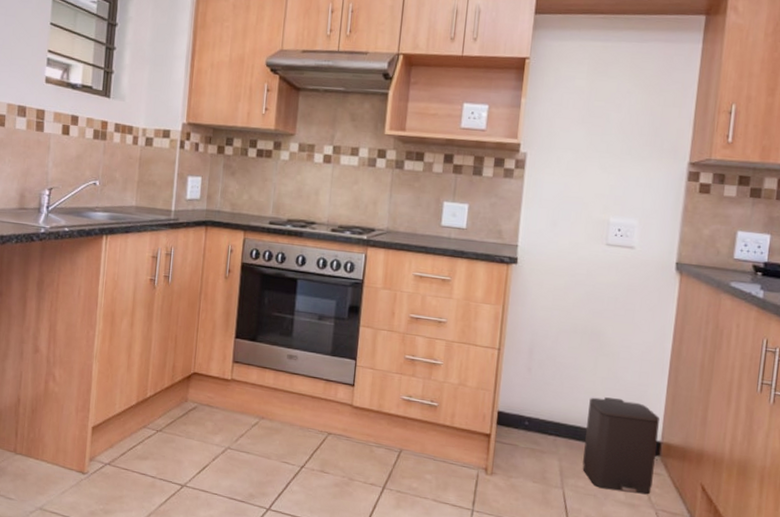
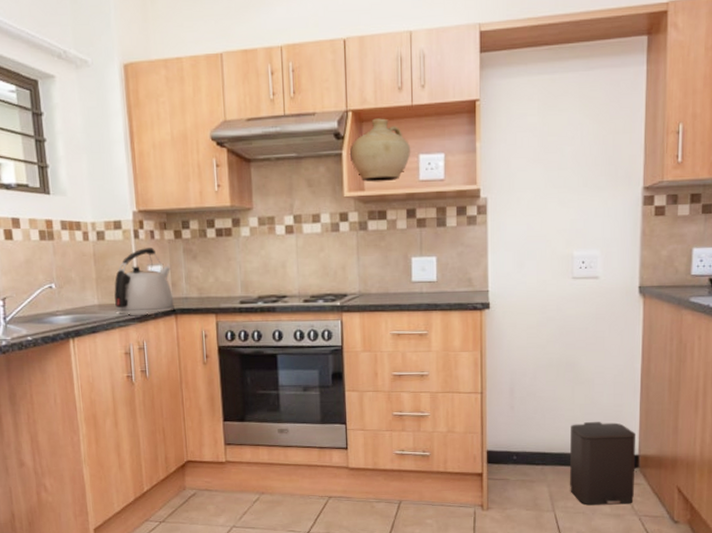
kettle: none [150,158,209,222] -> present [114,247,175,315]
ceramic jug: none [396,64,455,126] -> present [350,118,410,183]

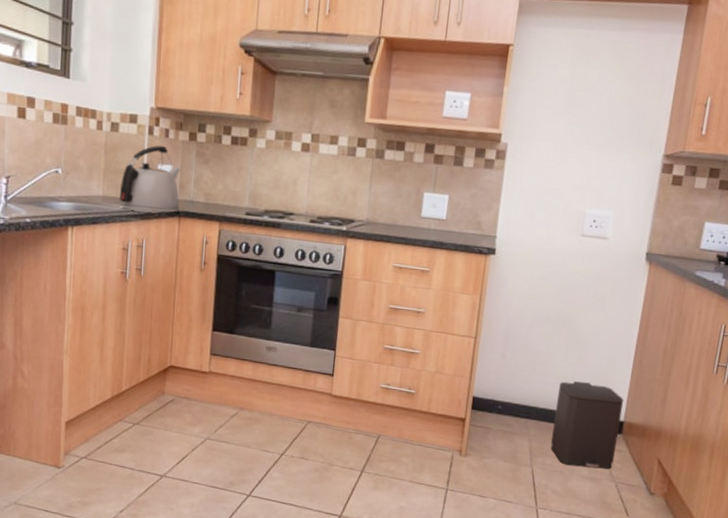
ceramic jug: present [350,118,410,183] -> none [377,48,438,114]

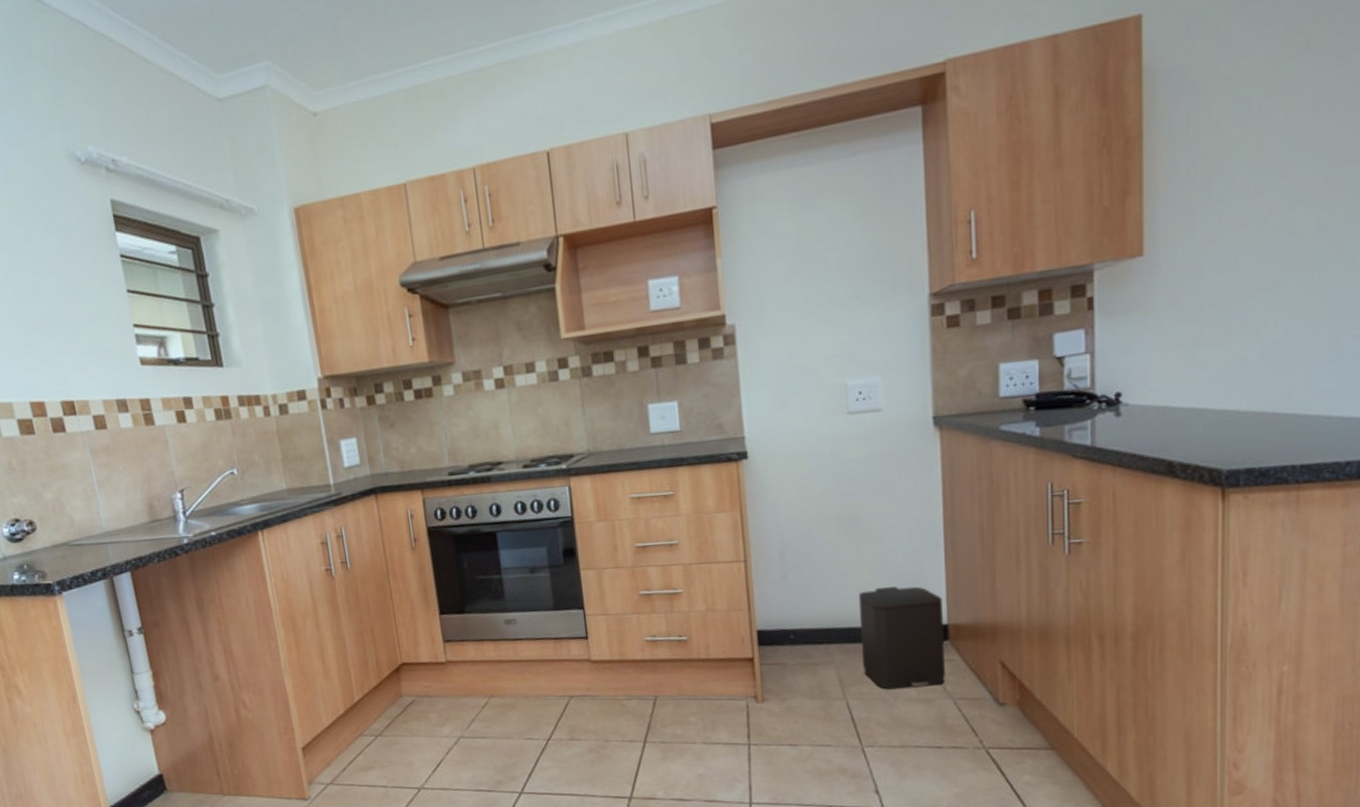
kettle: present [118,145,180,213] -> none [303,417,374,499]

